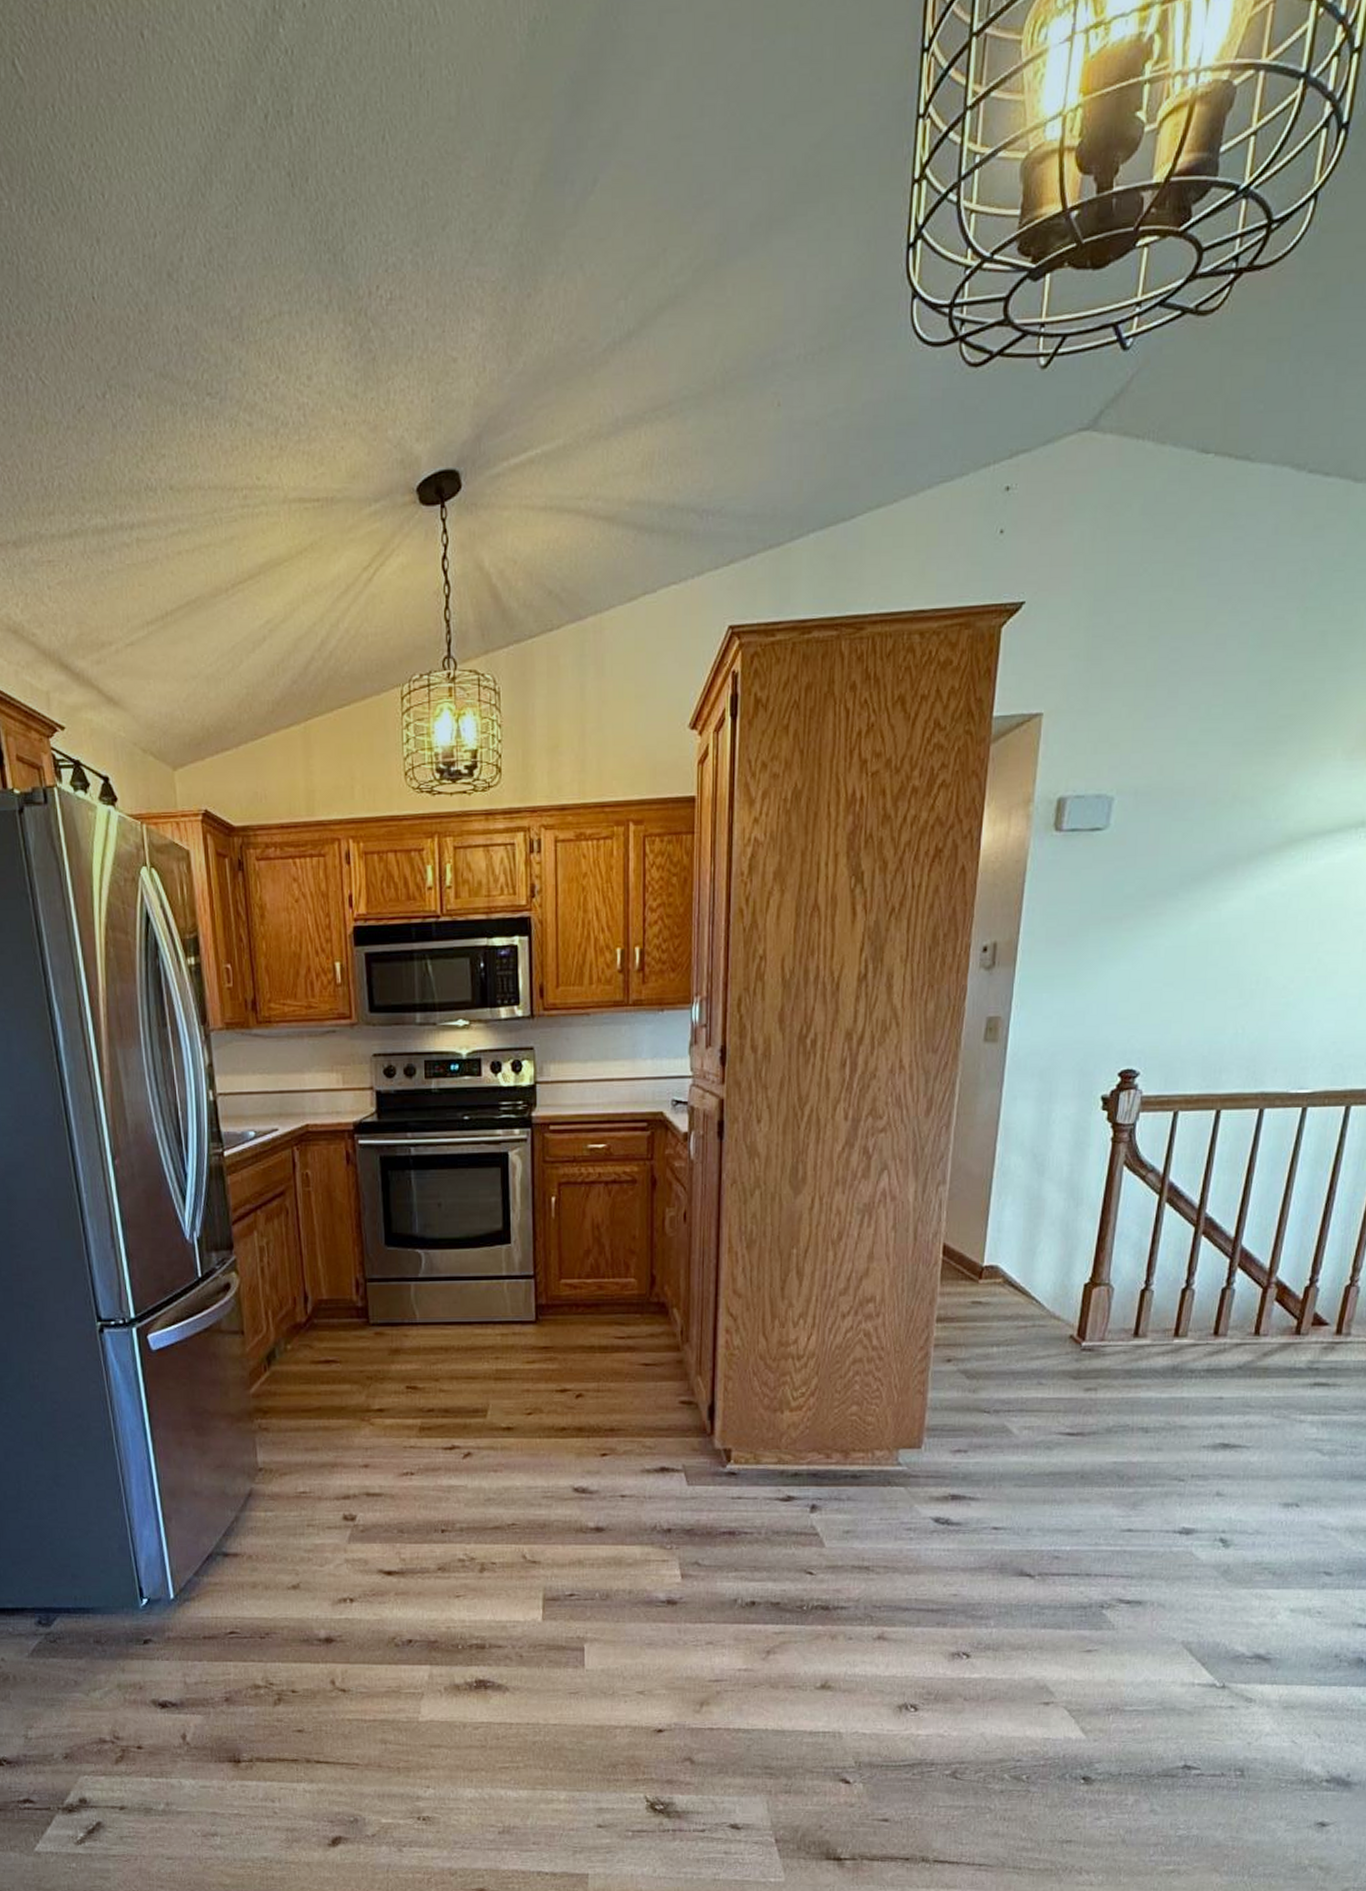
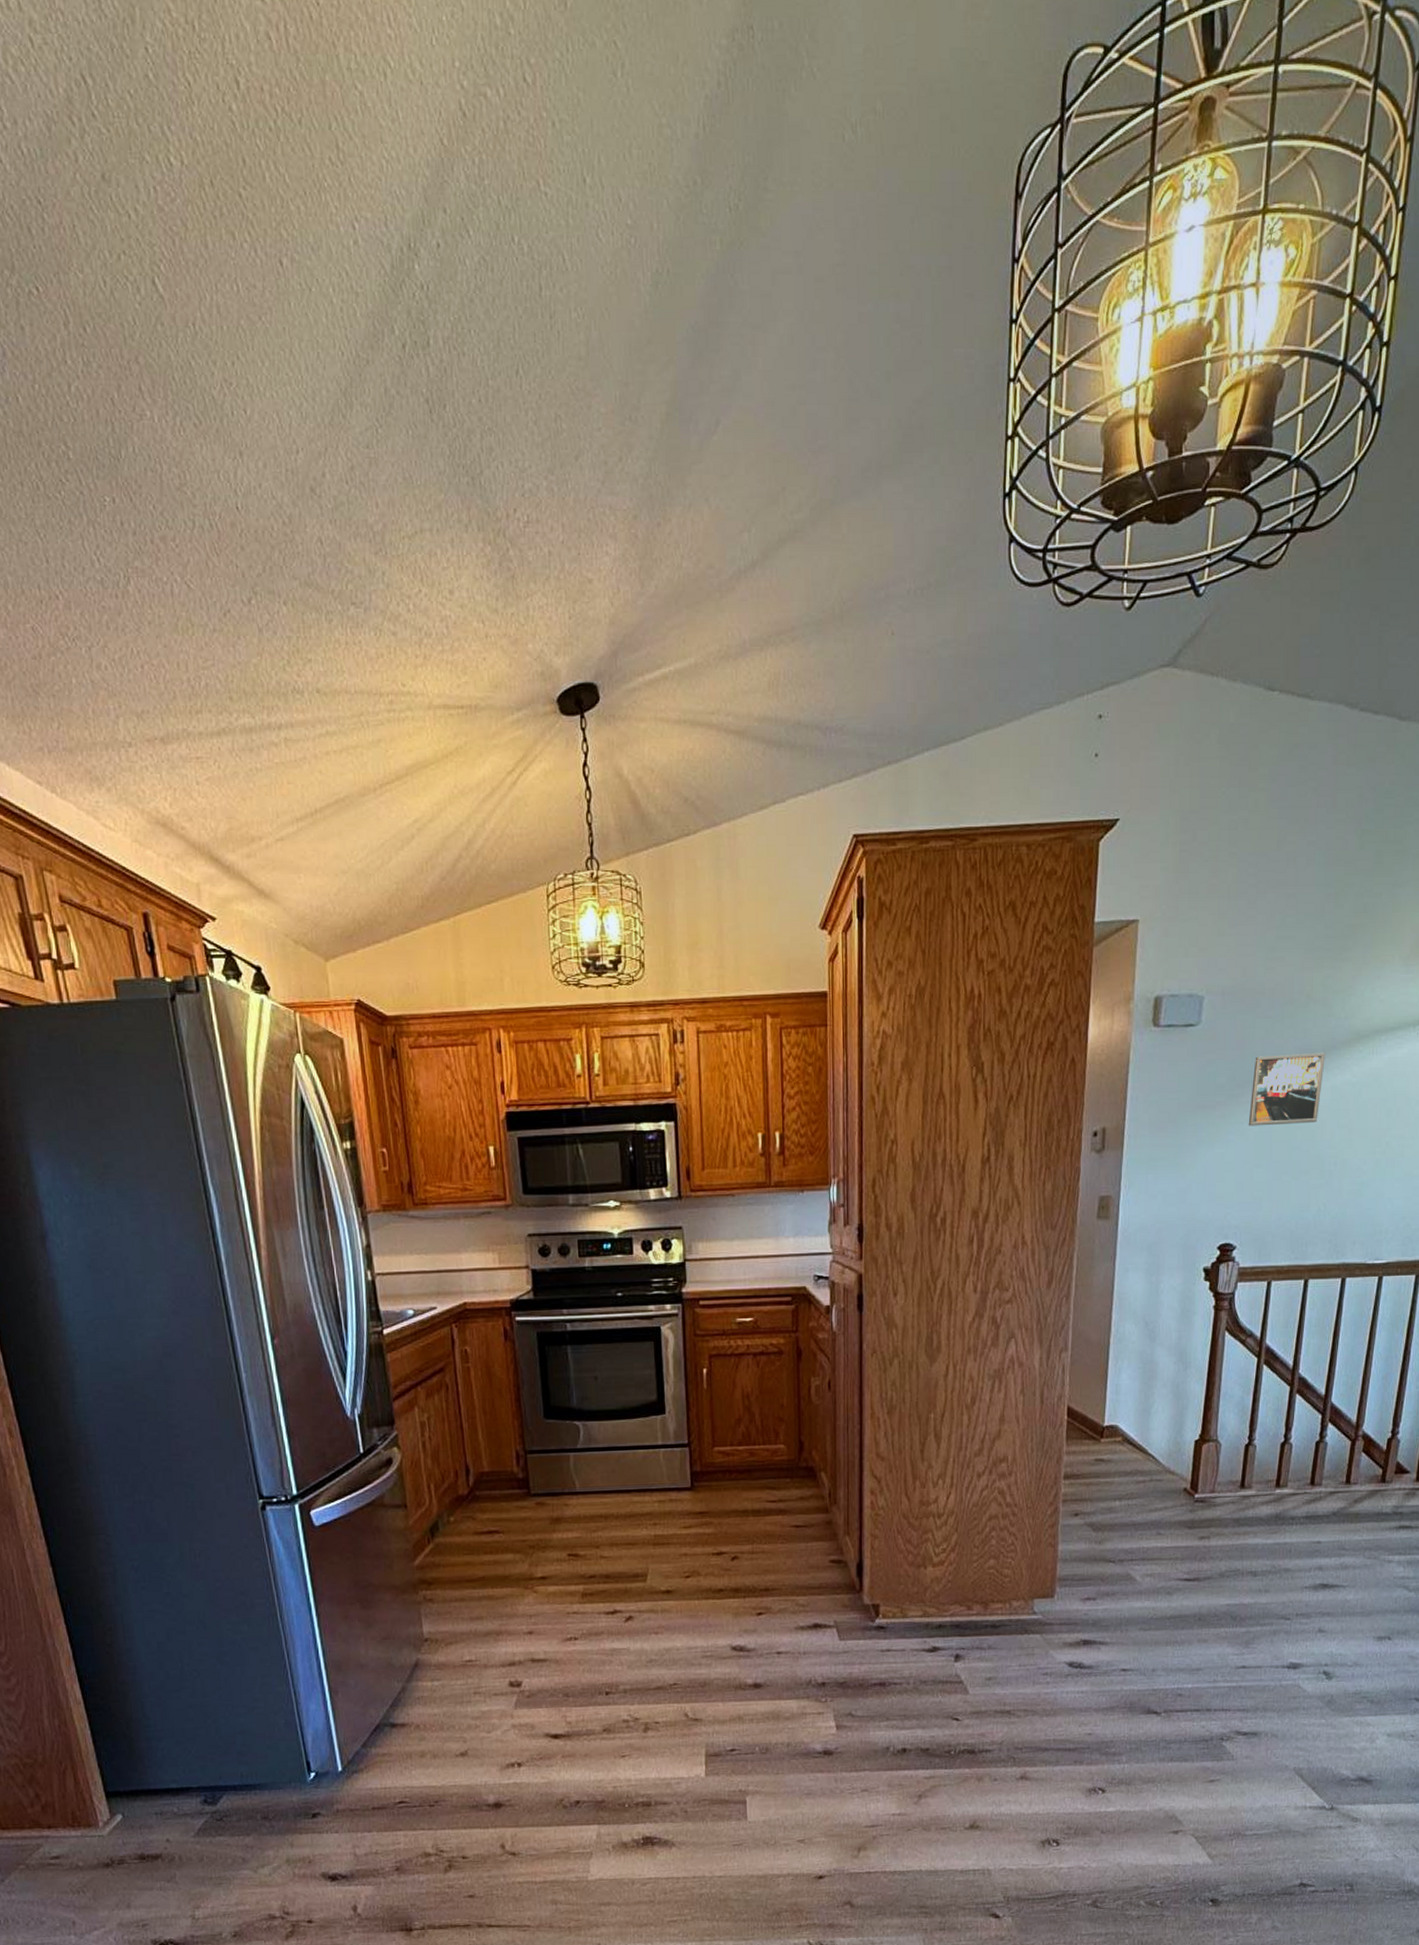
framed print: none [1158,858,1251,941] -> present [1248,1052,1325,1126]

